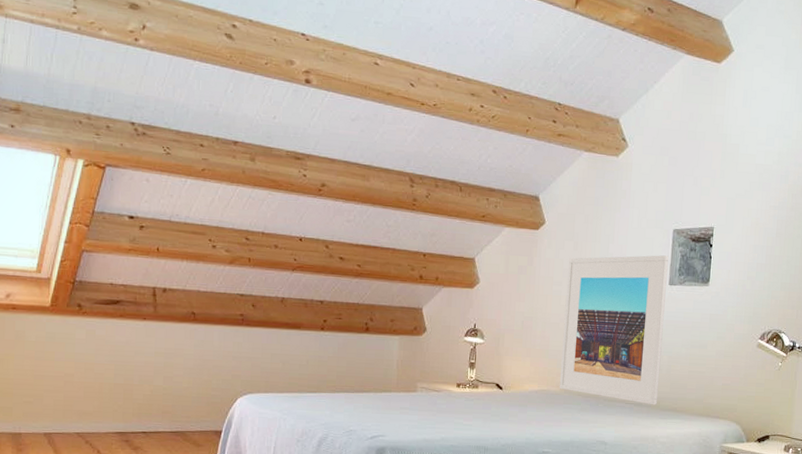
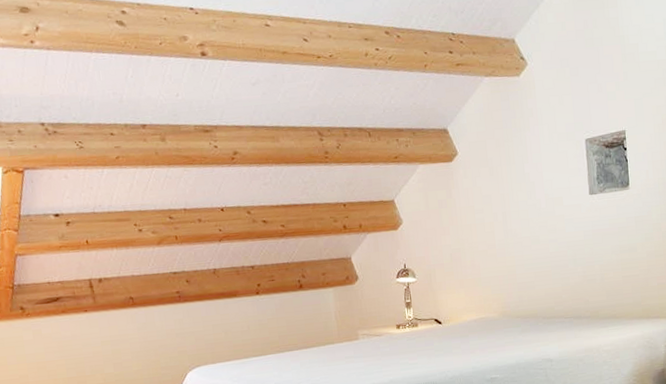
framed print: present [559,255,669,405] -> none [487,166,596,316]

